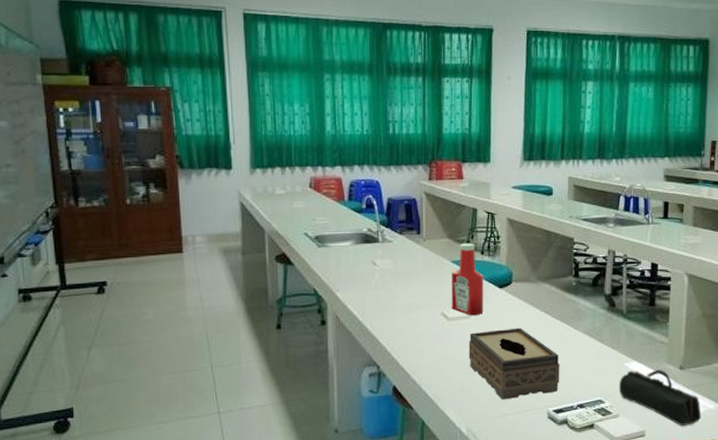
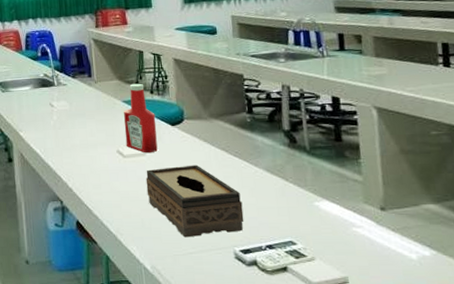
pencil case: present [618,370,702,426] -> none [310,210,415,273]

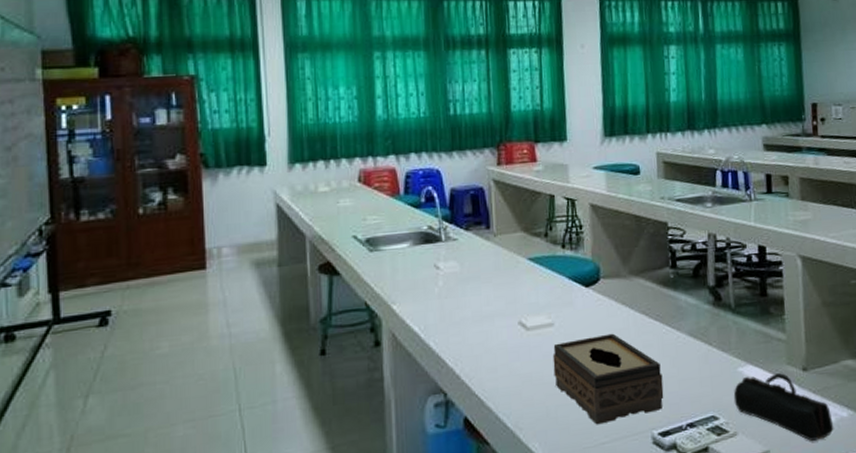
ketchup bottle: present [124,83,158,153] -> none [528,235,568,323]
pencil case: none [310,210,415,273] -> present [733,373,834,441]

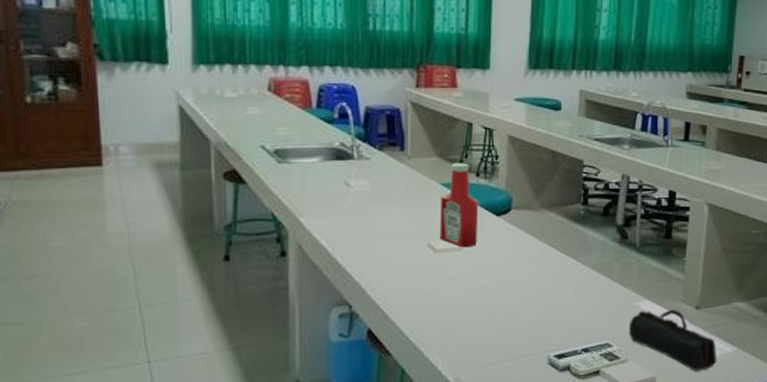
ketchup bottle: none [528,235,568,323] -> present [439,163,479,248]
tissue box: present [552,333,664,425] -> none [459,261,564,344]

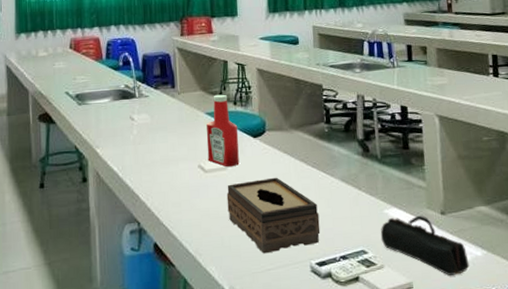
tissue box: none [459,261,564,344] -> present [226,177,321,254]

